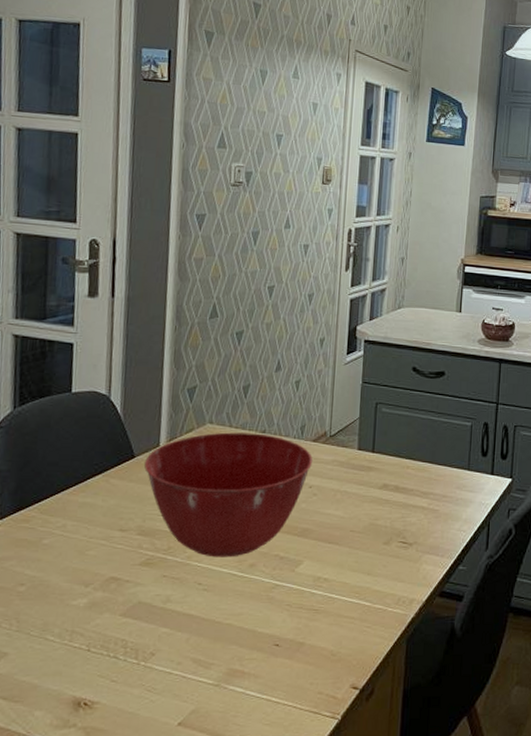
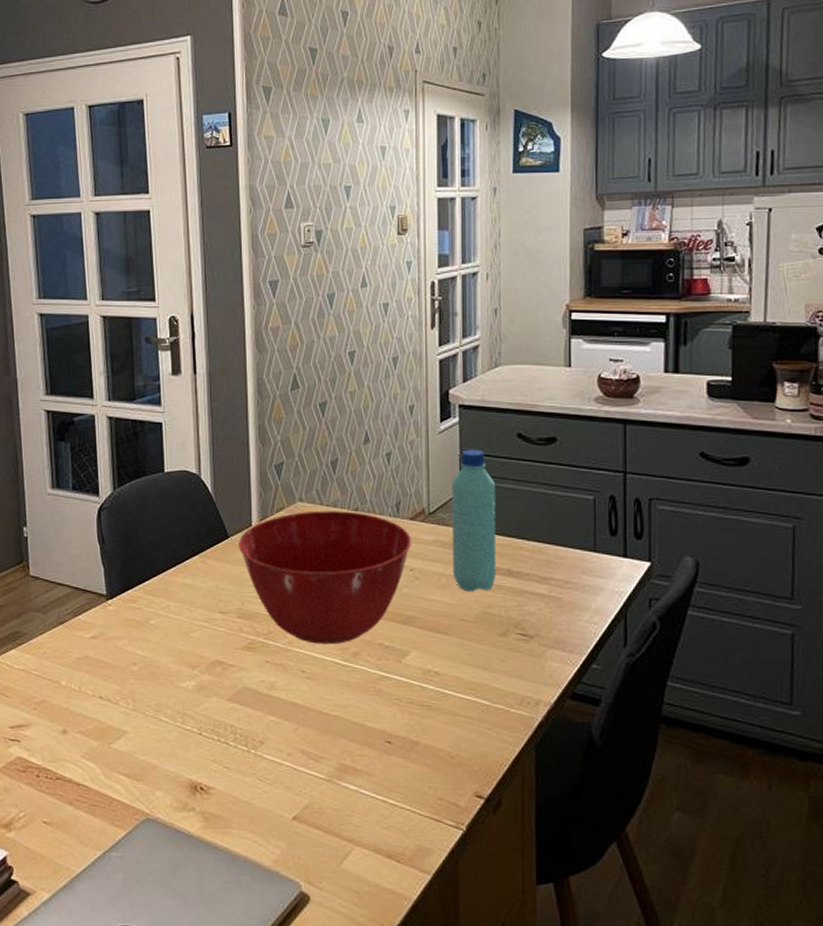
water bottle: none [347,379,391,506] -> present [451,449,497,592]

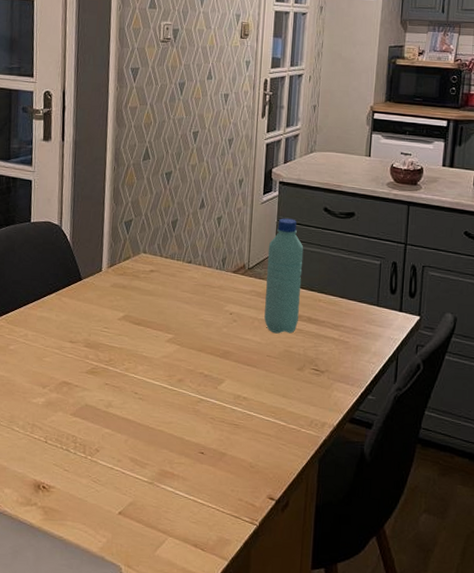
mixing bowl: present [239,510,411,645] -> none [90,261,233,372]

